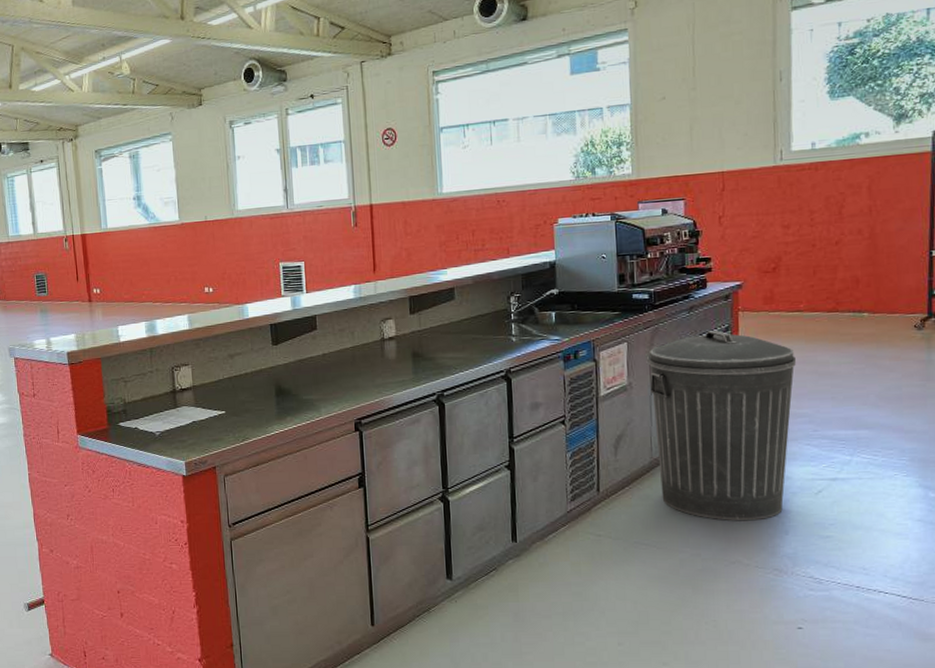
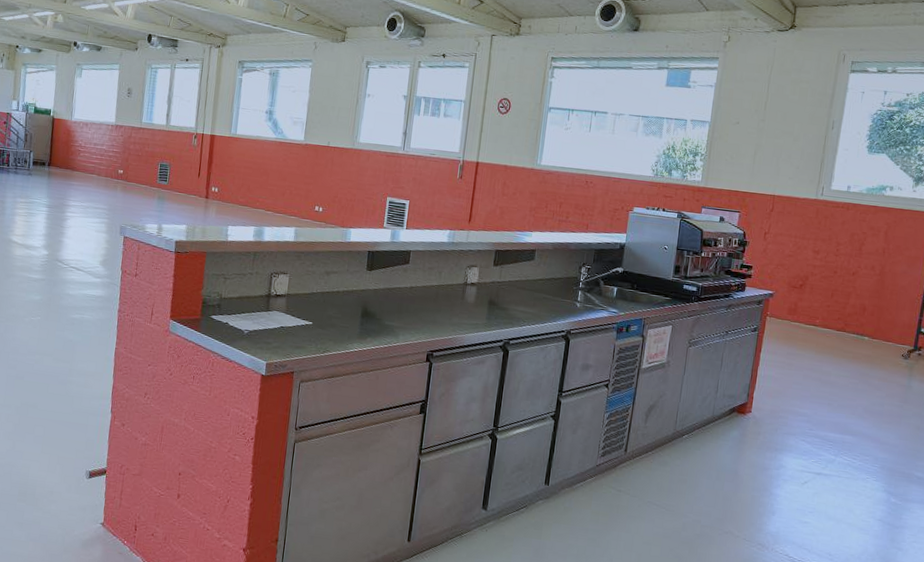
trash can: present [647,330,796,521] -> none [677,328,806,499]

